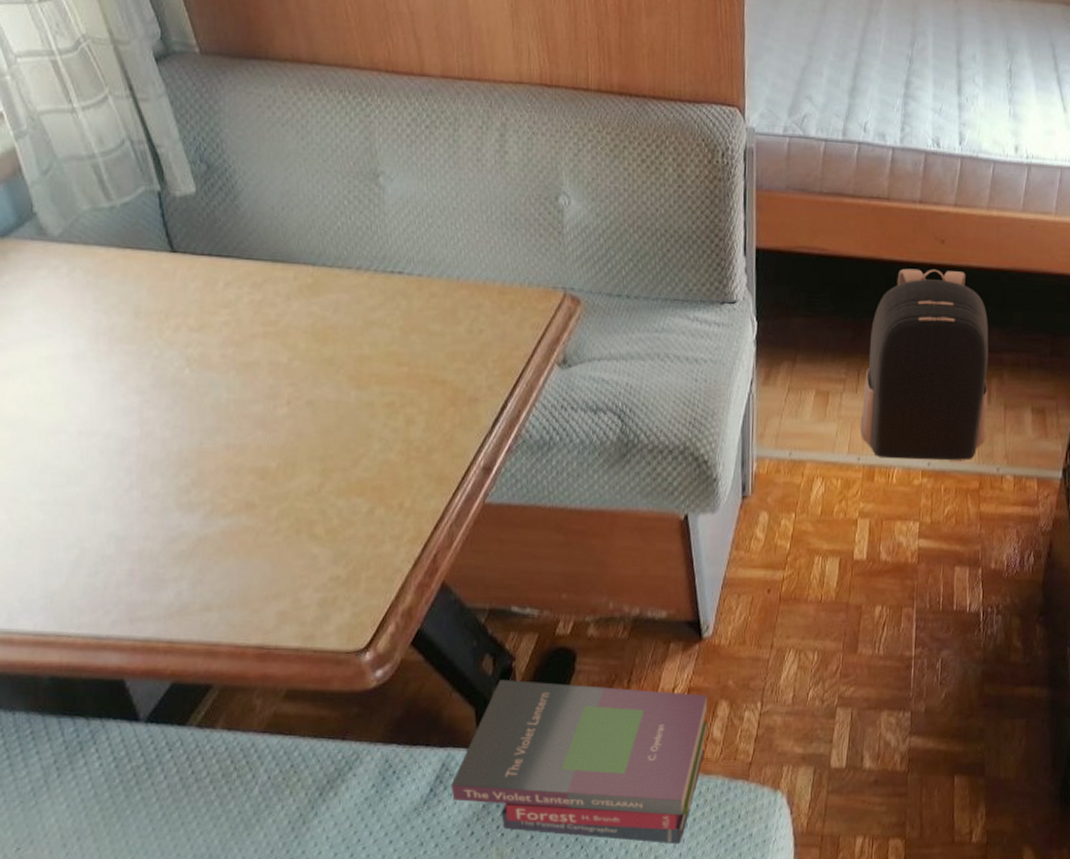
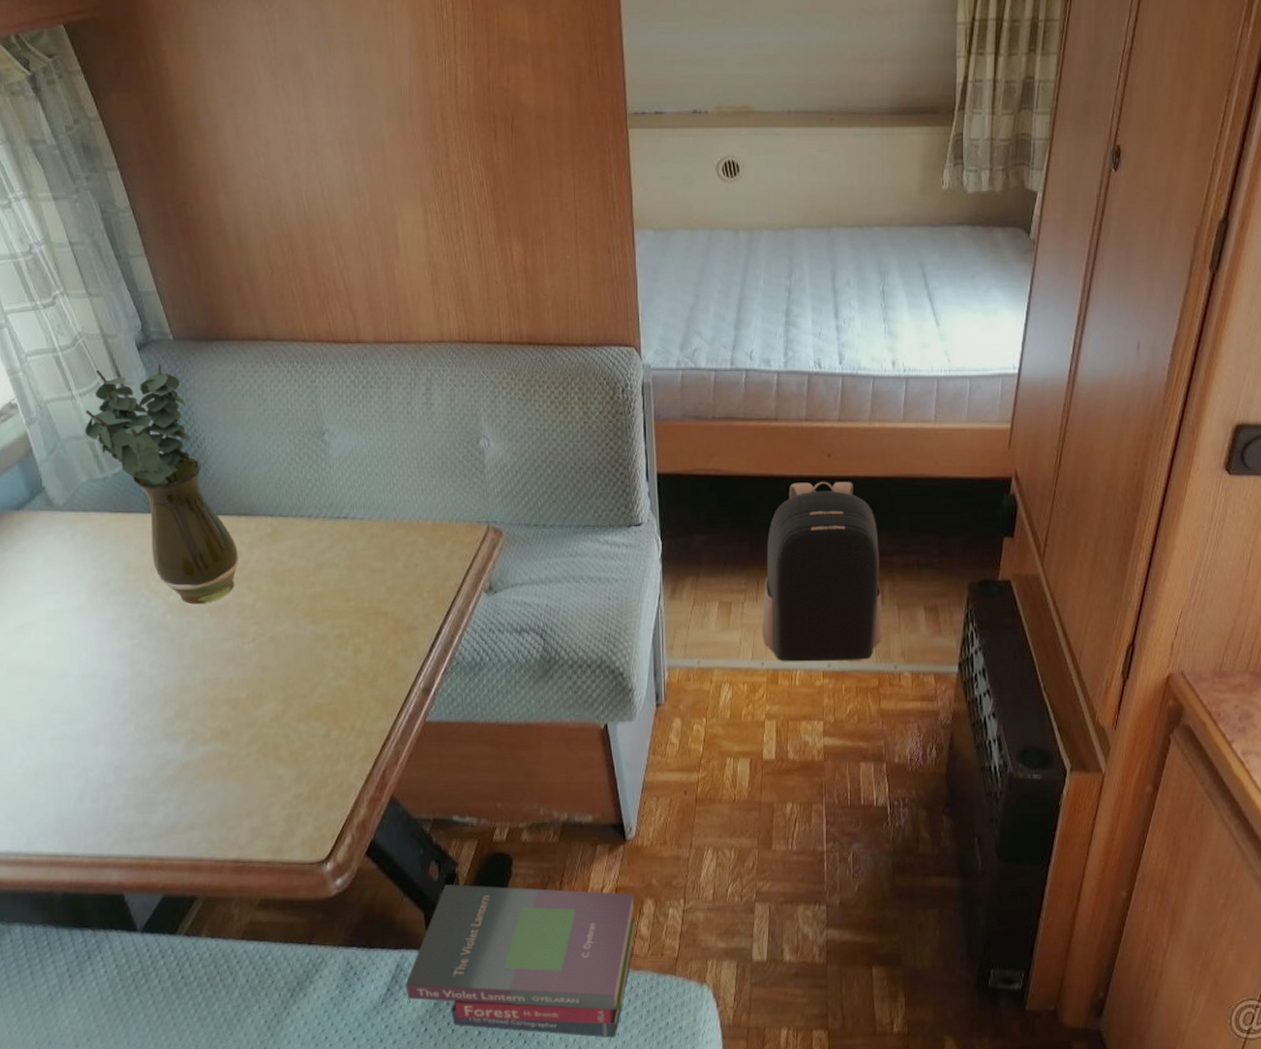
vase: none [87,79,273,360] -> present [84,363,239,605]

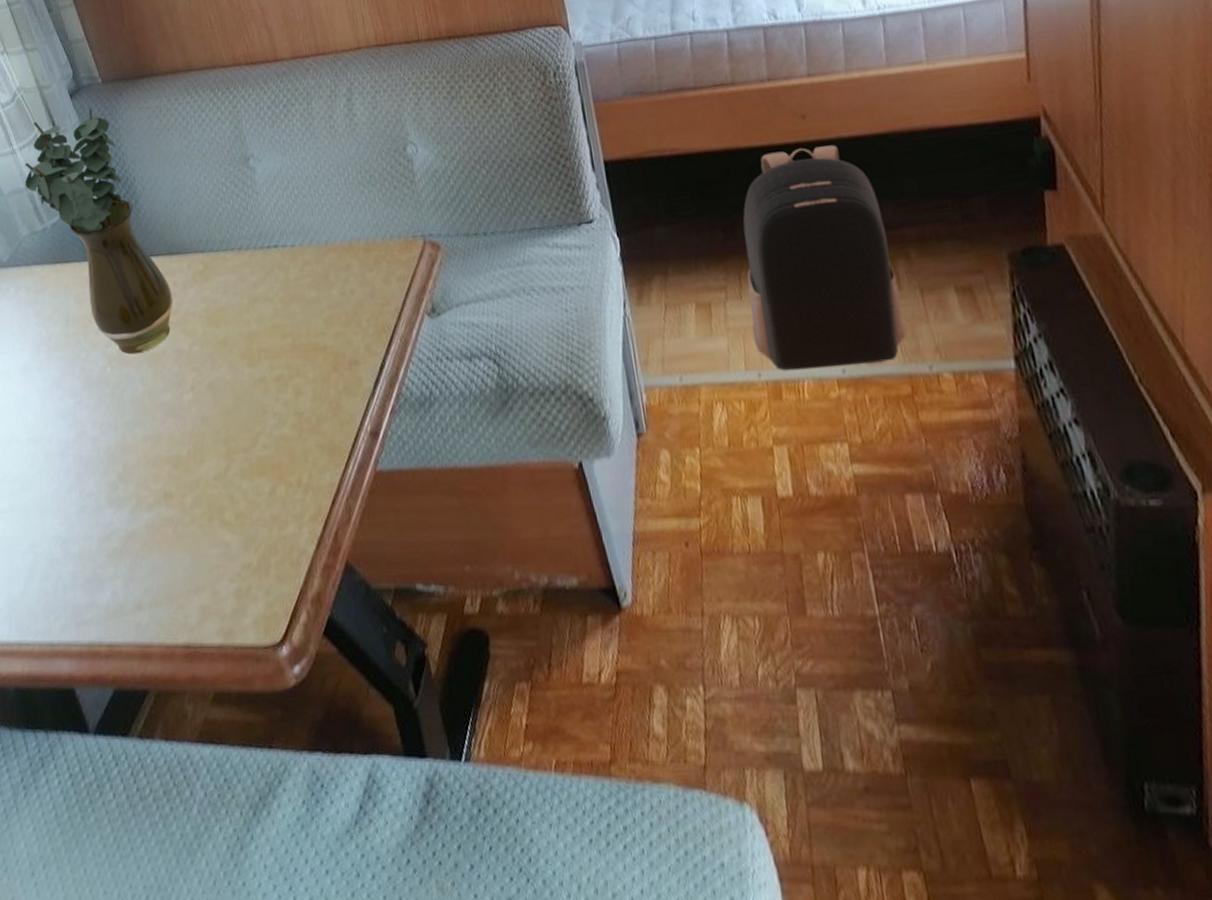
books: present [405,885,635,1038] -> none [379,670,649,878]

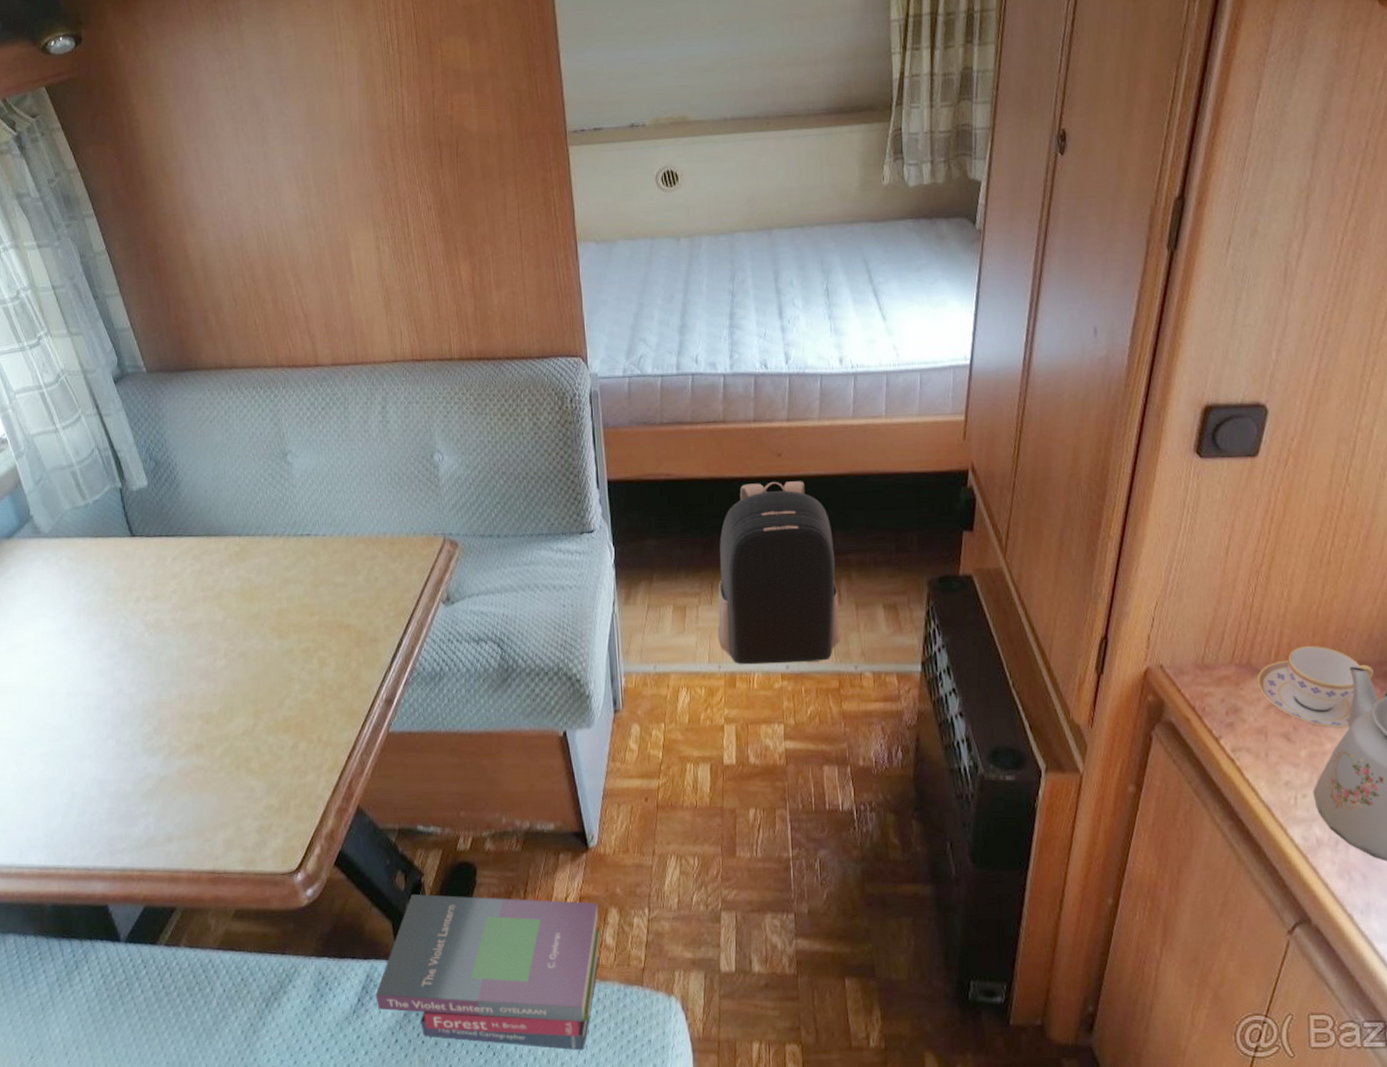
vase: present [25,108,174,355] -> none [67,395,210,623]
books: none [379,670,649,878] -> present [375,894,600,1051]

